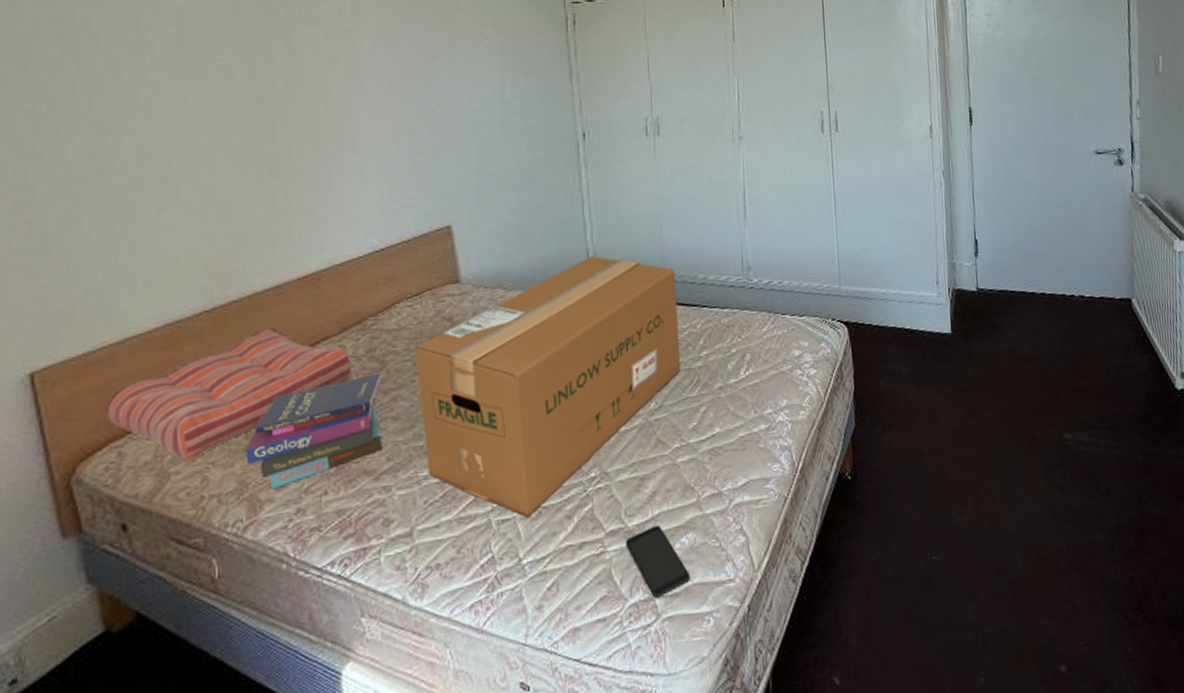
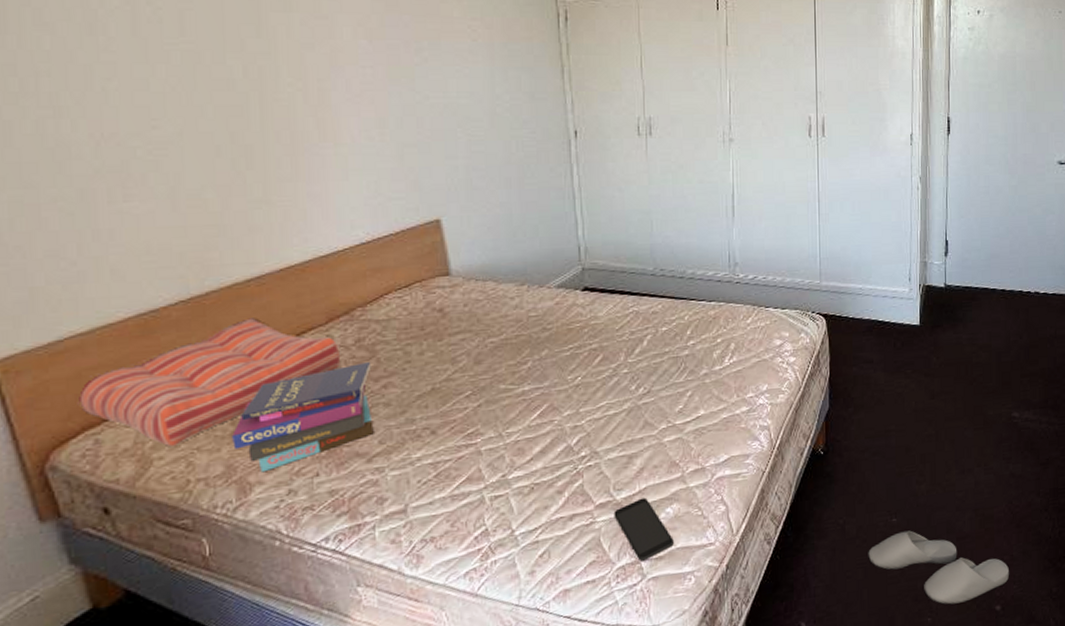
box: present [415,256,681,518] -> none [405,251,669,494]
slippers: none [906,570,1074,662] -> present [868,530,1010,605]

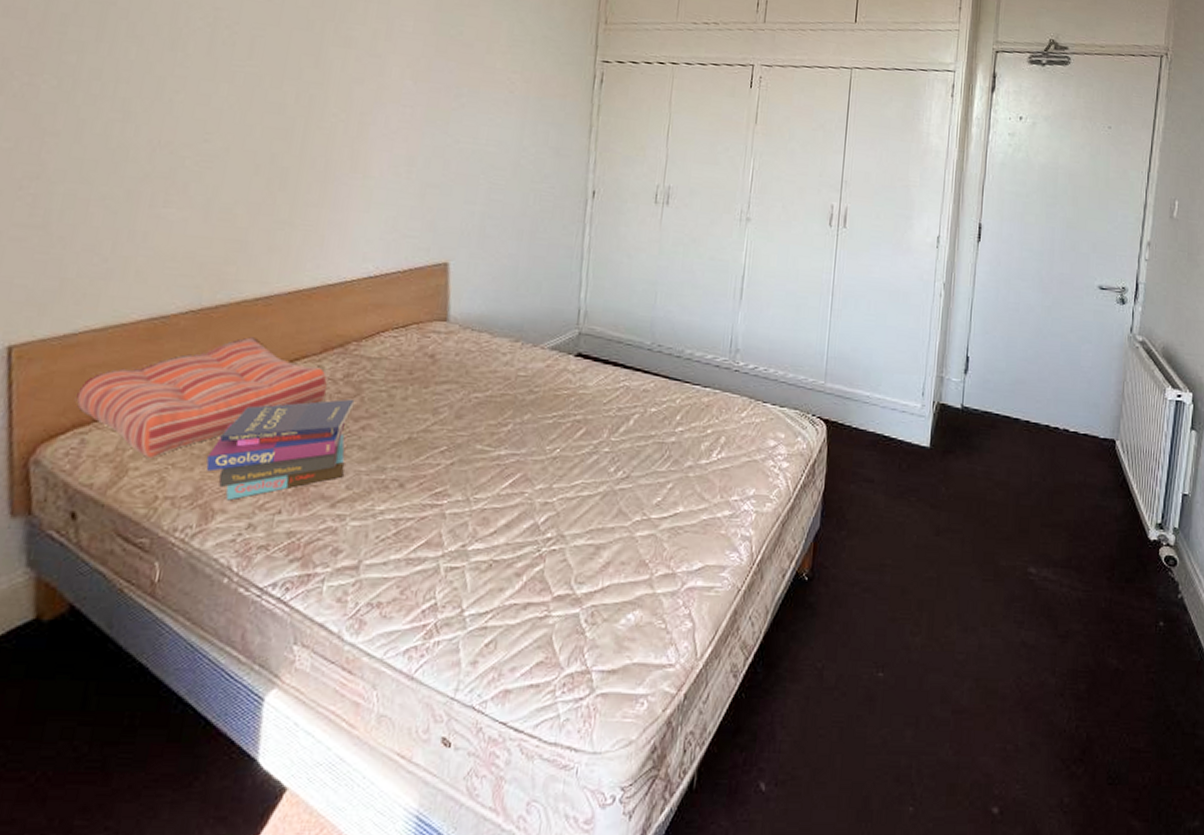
mobile phone: present [614,497,674,562] -> none [570,597,631,672]
slippers: present [868,530,1010,605] -> none [846,690,1013,795]

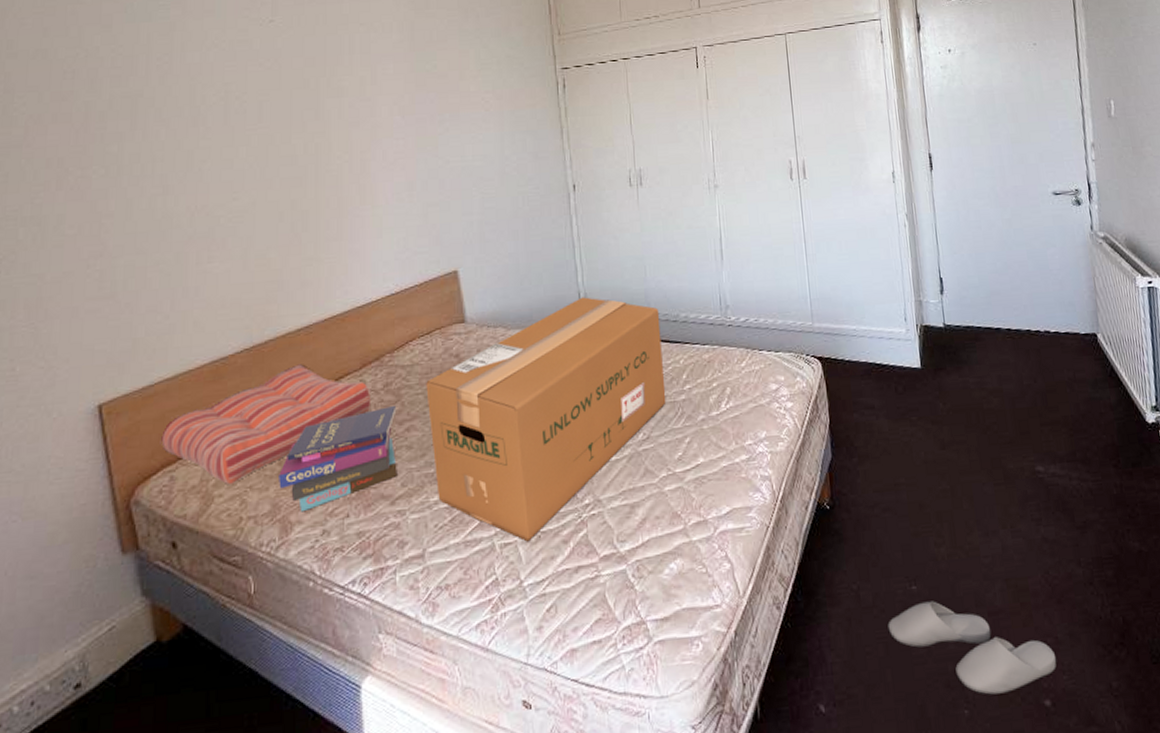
box: none [385,314,664,569] -> present [426,297,666,542]
slippers: none [846,690,1013,795] -> present [887,601,1057,695]

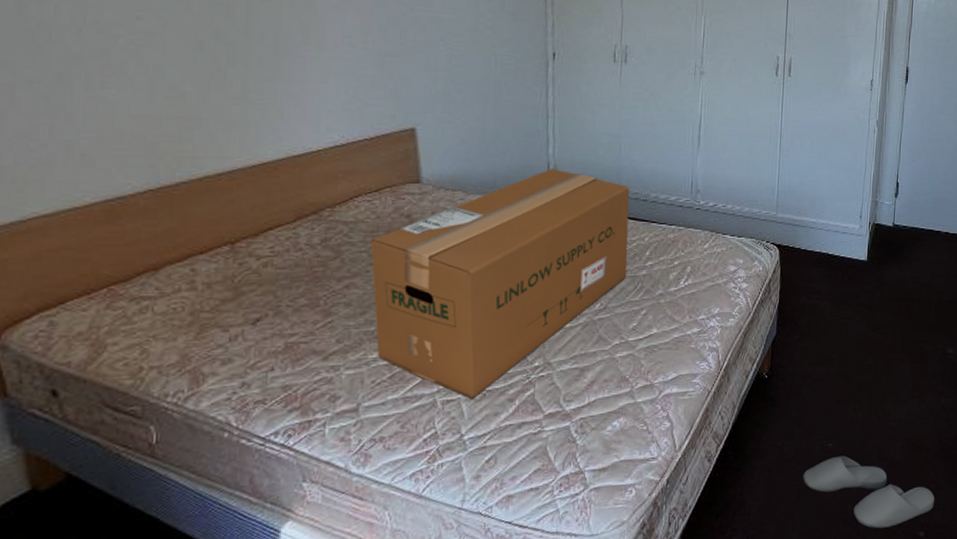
seat cushion: present [160,364,370,484] -> none [34,211,305,332]
books: present [279,405,397,512] -> none [189,261,336,364]

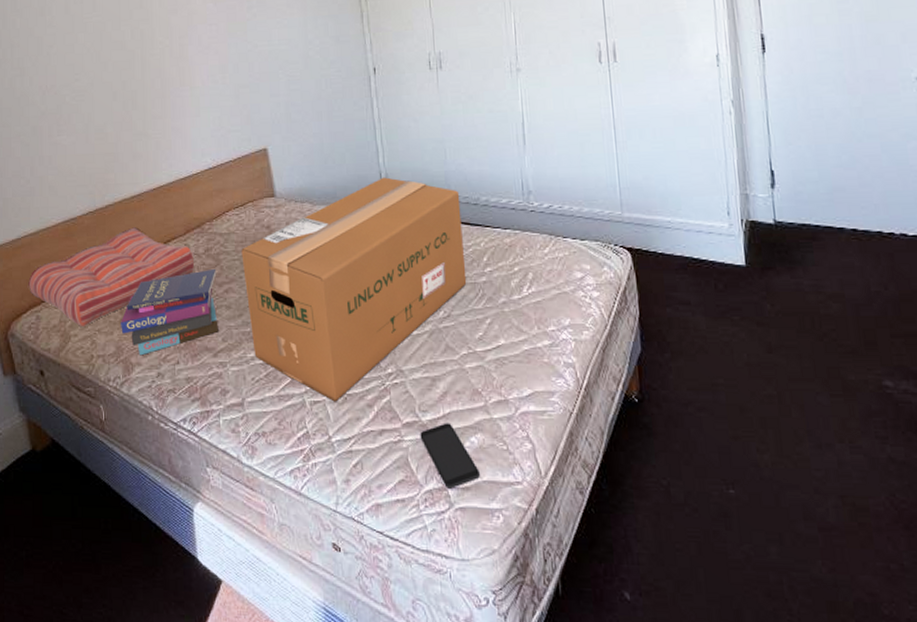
seat cushion: none [34,211,305,332] -> present [27,227,194,326]
books: none [189,261,336,364] -> present [121,268,219,356]
mobile phone: none [561,410,618,472] -> present [420,423,480,489]
slippers: present [803,455,935,529] -> none [701,507,902,613]

